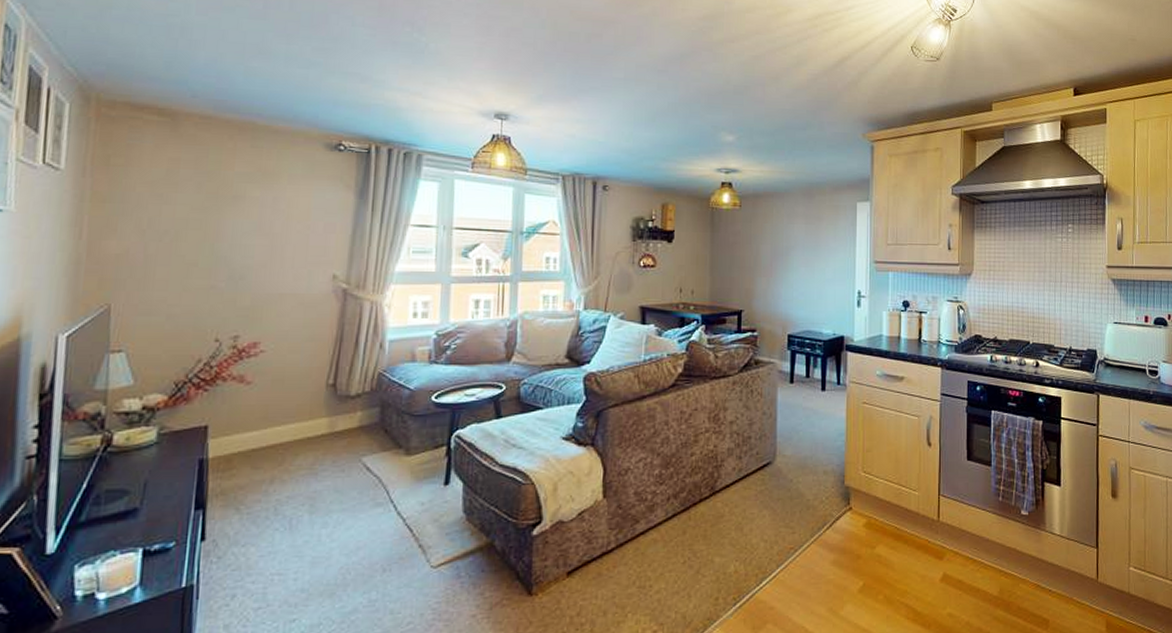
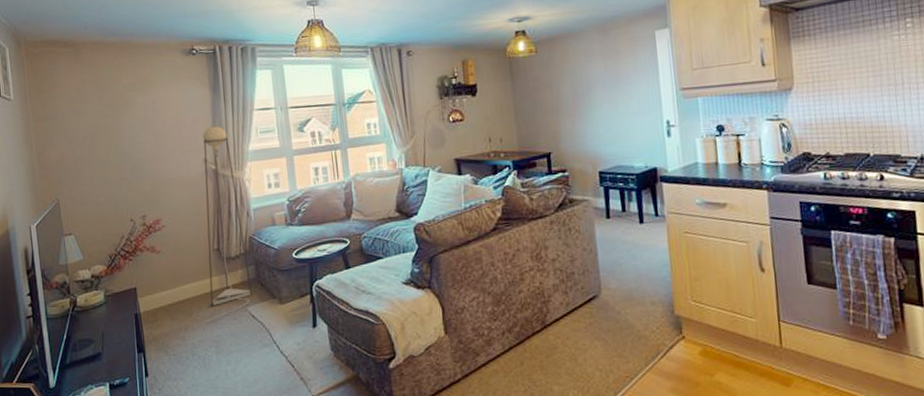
floor lamp: none [303,237,372,473] -> present [203,126,253,321]

